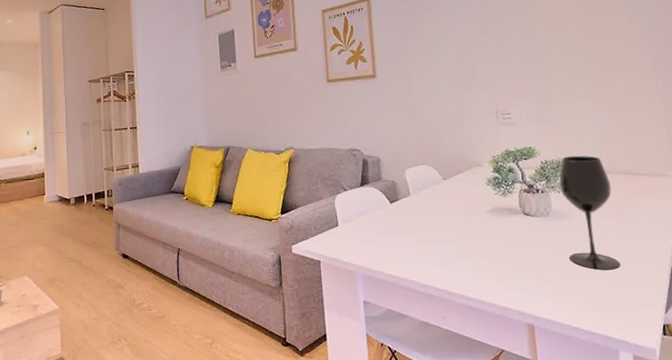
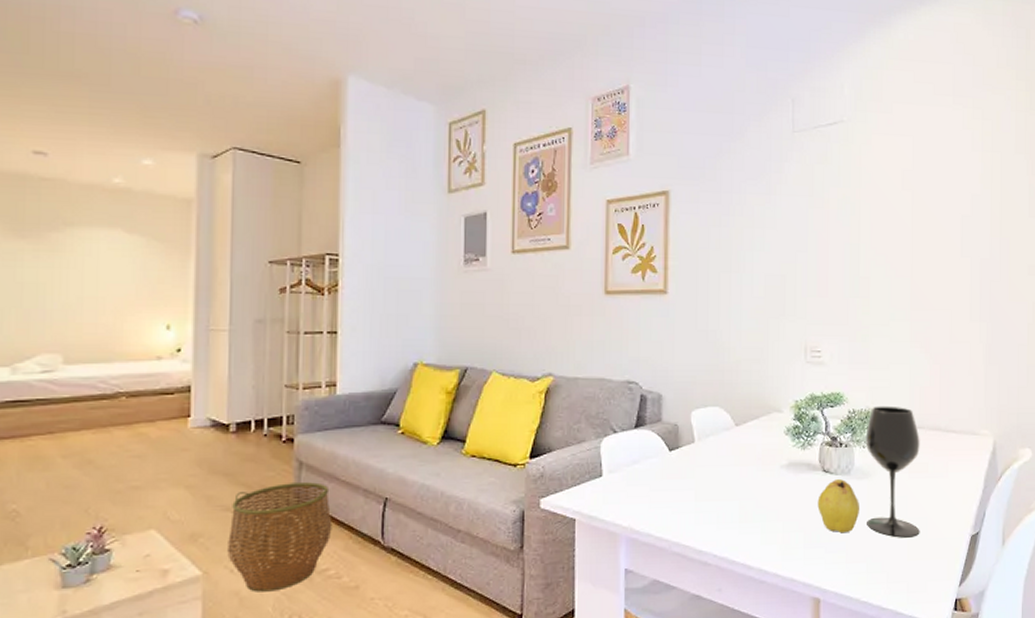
basket: none [74,238,143,321] -> present [227,482,332,592]
fruit: none [522,221,561,268] -> present [817,479,859,534]

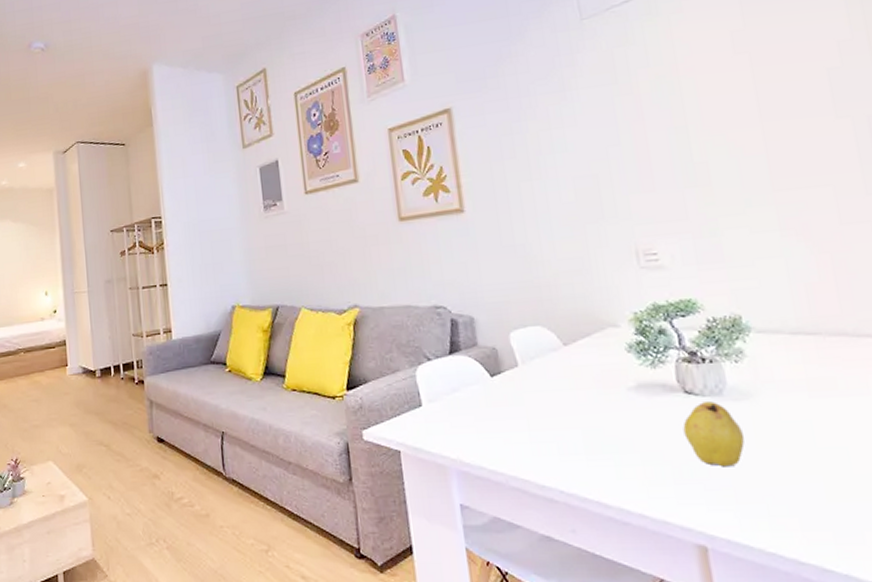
basket: present [227,482,332,592] -> none [103,419,182,517]
wineglass: present [865,406,920,538] -> none [735,309,841,474]

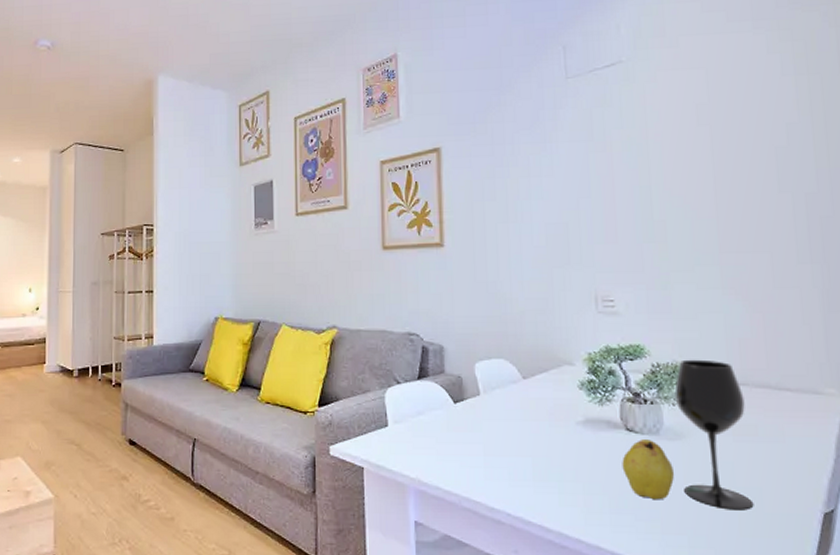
wineglass: none [735,309,841,474] -> present [674,359,754,511]

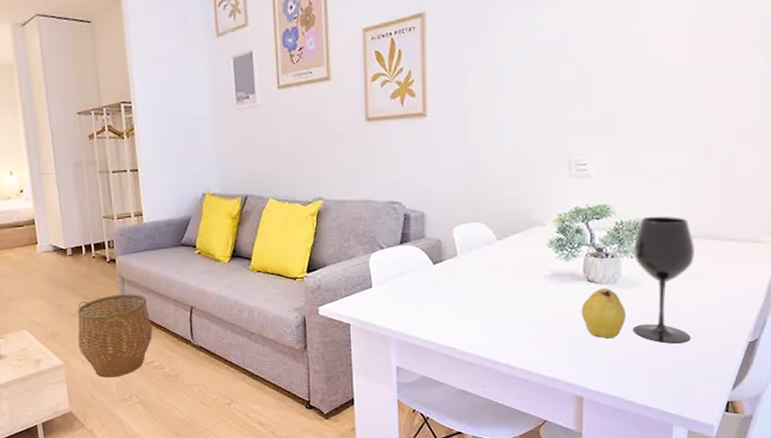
basket: none [72,422,152,517] -> present [77,294,153,378]

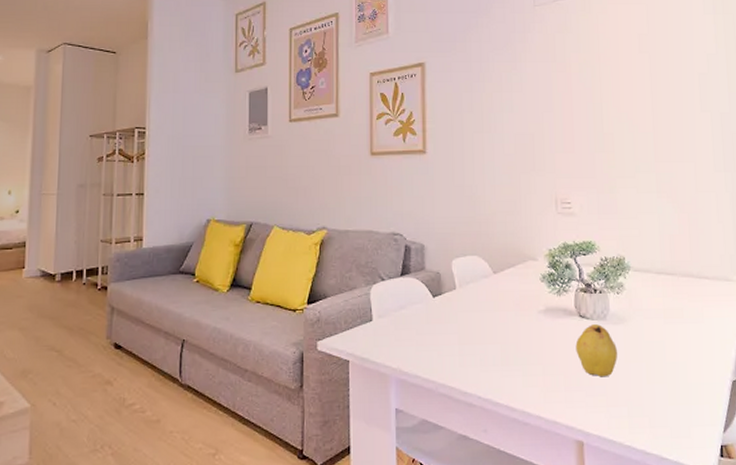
basket: present [77,294,153,378] -> none [51,325,138,424]
wineglass: present [633,216,695,344] -> none [618,253,680,383]

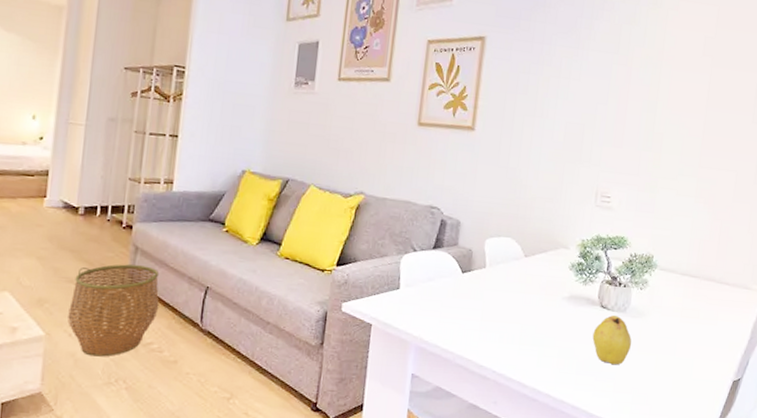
basket: none [51,325,138,424] -> present [67,264,160,357]

